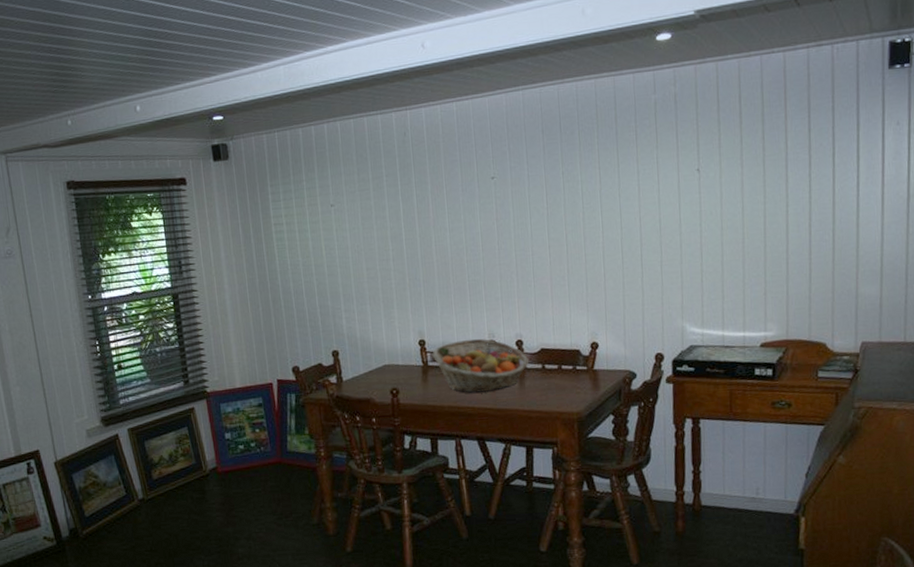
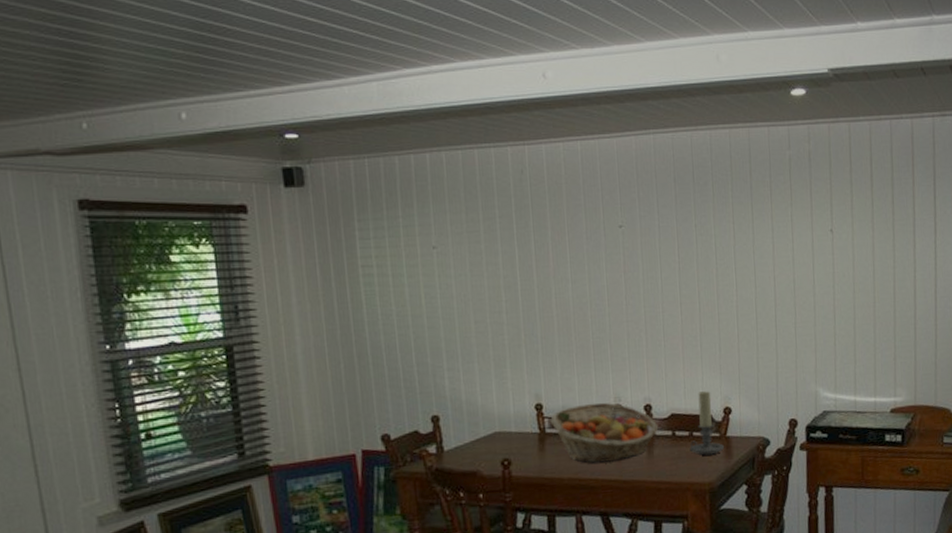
candle holder: none [558,327,591,387] -> present [689,391,724,456]

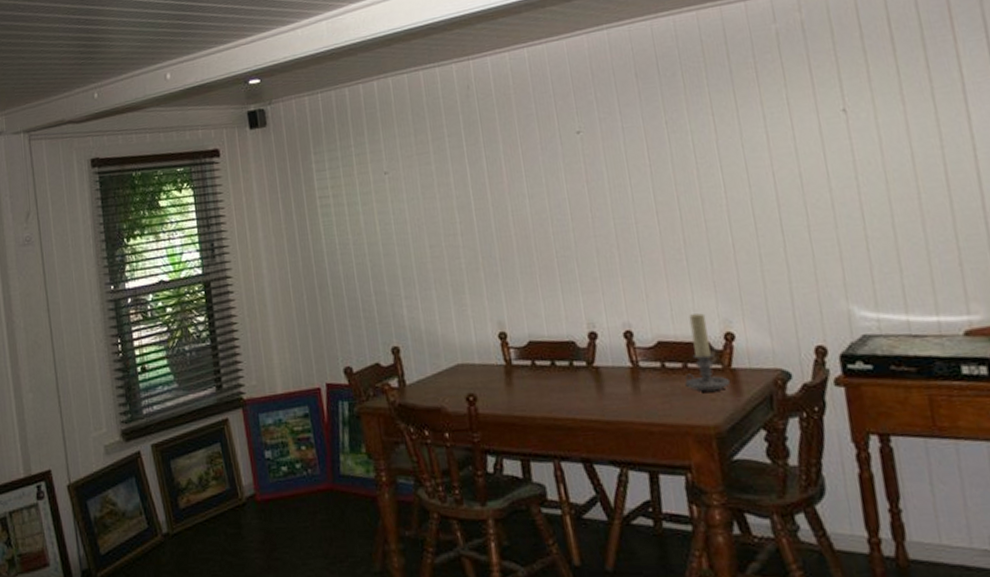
fruit basket: present [550,402,659,463] -> none [516,329,644,400]

